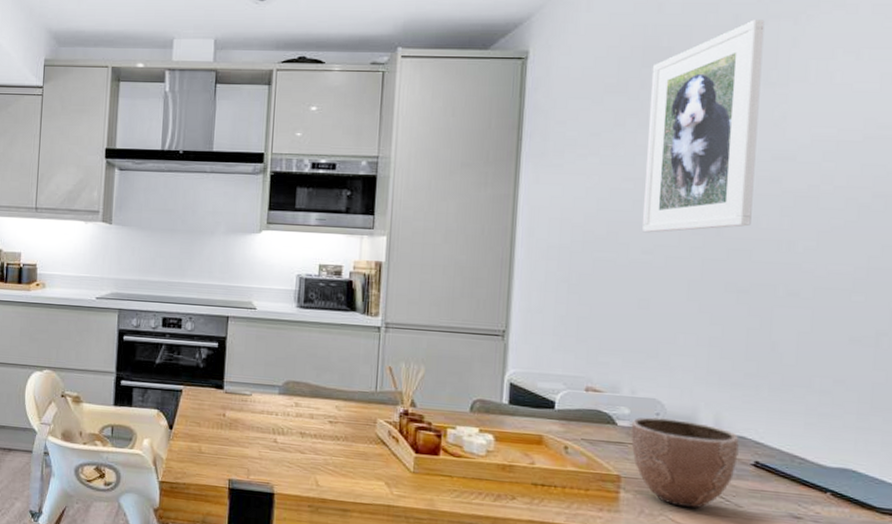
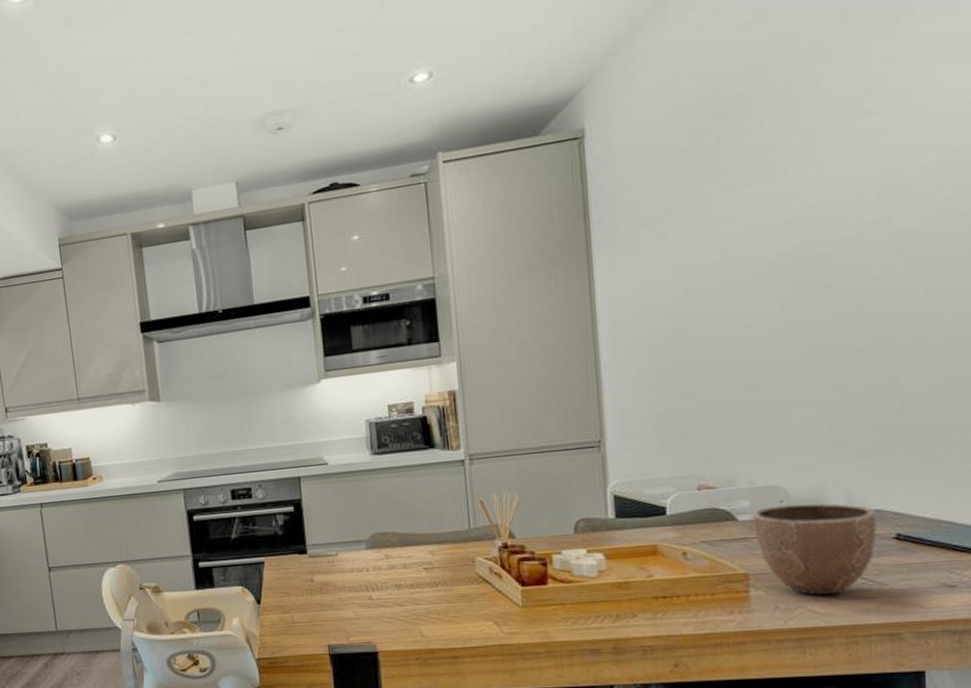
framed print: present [643,20,765,233] -> none [727,41,862,307]

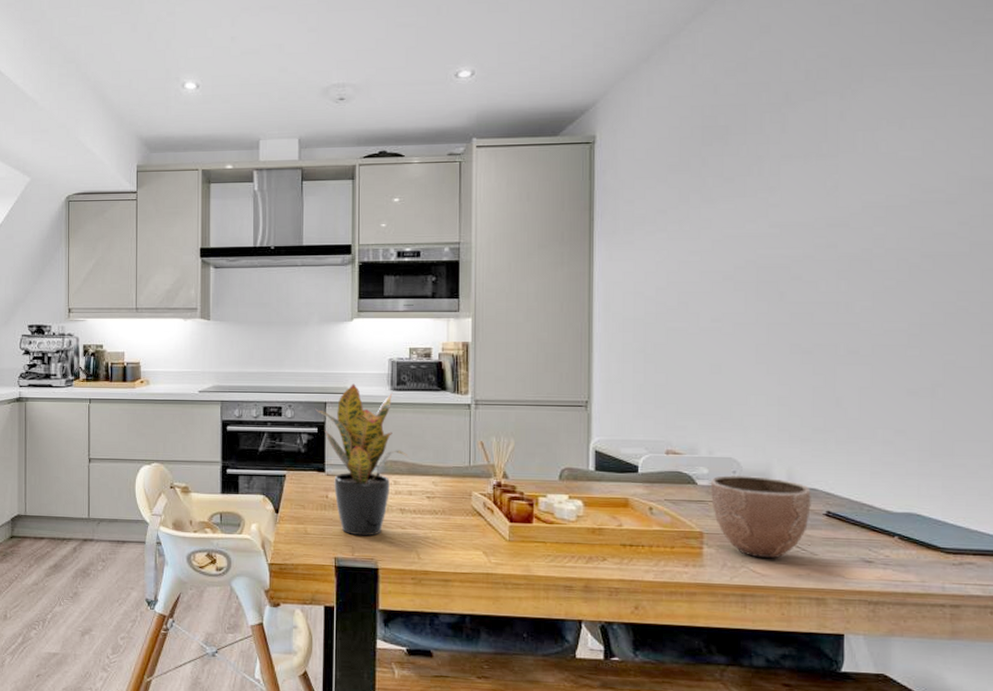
potted plant: none [289,452,399,619] -> present [315,383,409,536]

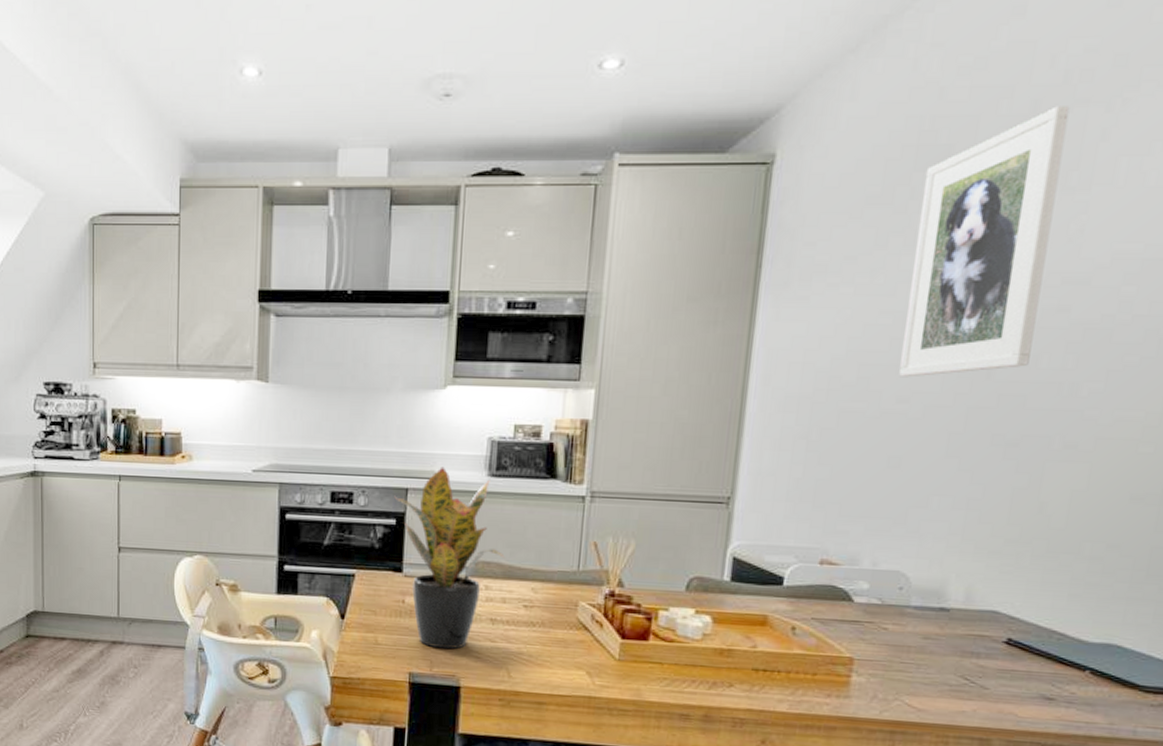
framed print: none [710,96,813,302] -> present [899,106,1070,378]
decorative bowl: present [710,475,811,559] -> none [868,592,992,692]

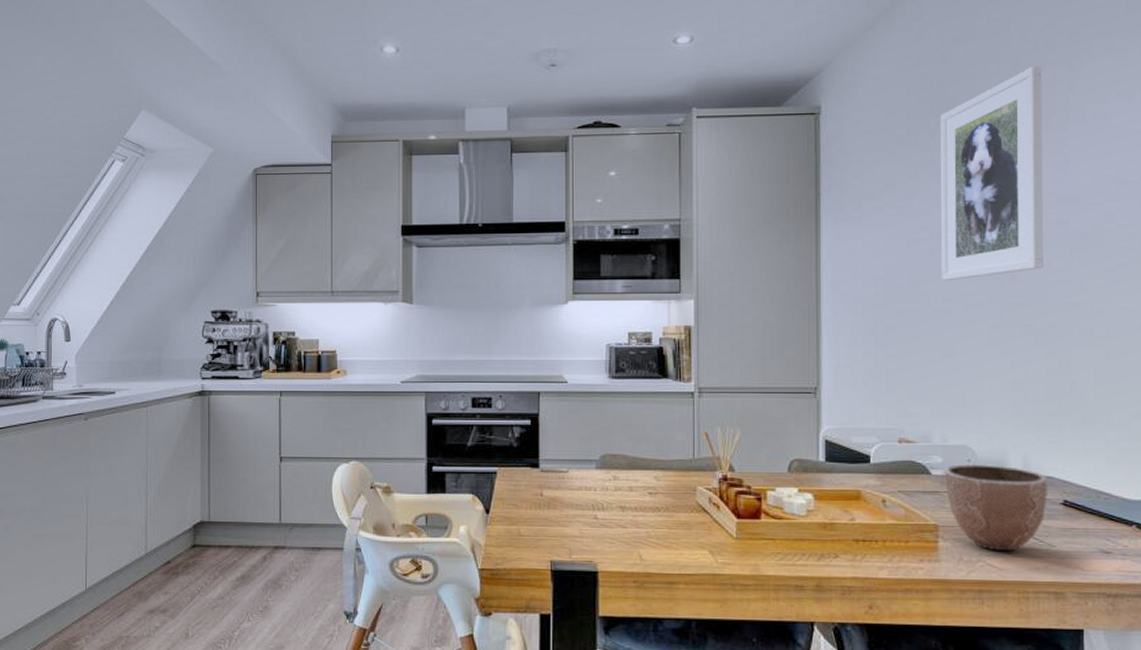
potted plant: present [394,467,505,650] -> none [528,371,629,537]
decorative bowl: none [868,592,992,692] -> present [944,464,1048,552]

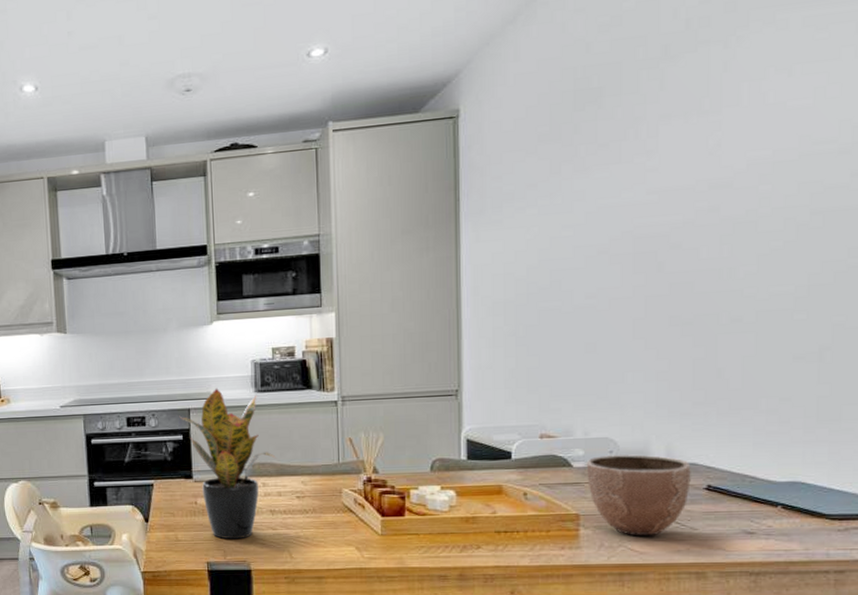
potted plant: none [528,371,629,537] -> present [179,388,276,540]
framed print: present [940,66,1043,281] -> none [584,47,694,278]

